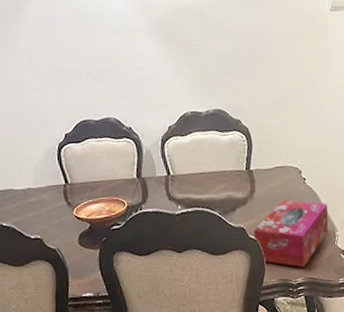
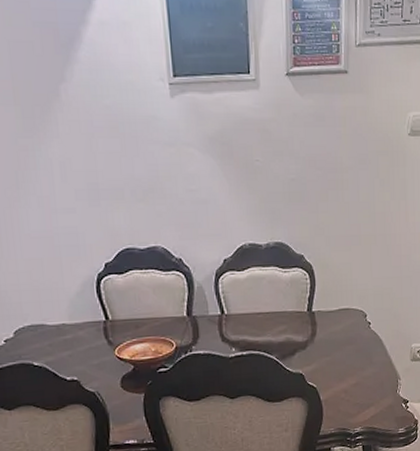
tissue box: present [253,199,329,268] -> none [312,344,392,417]

